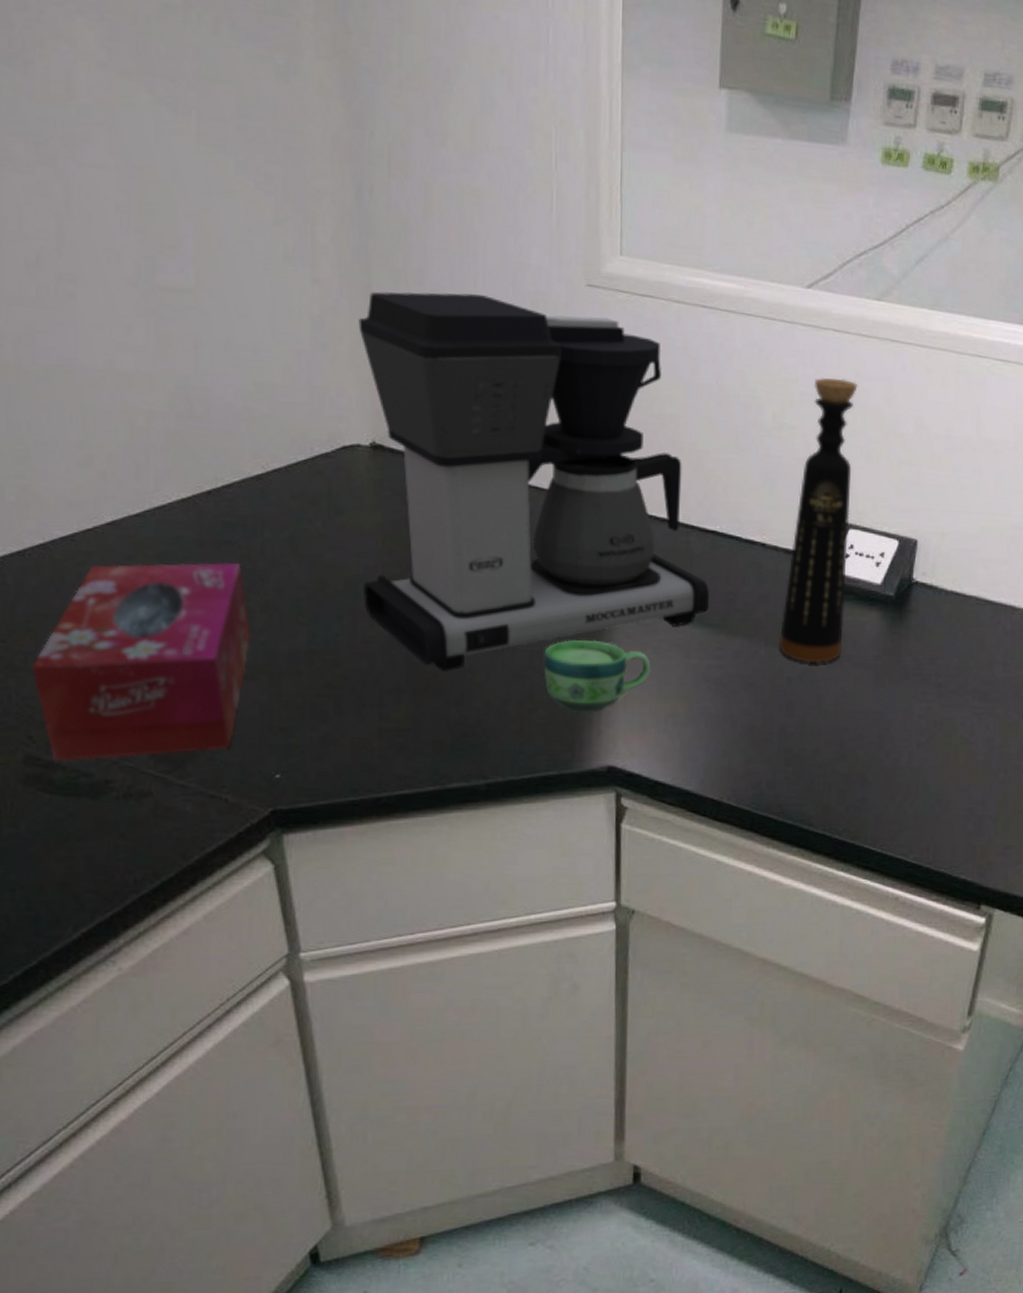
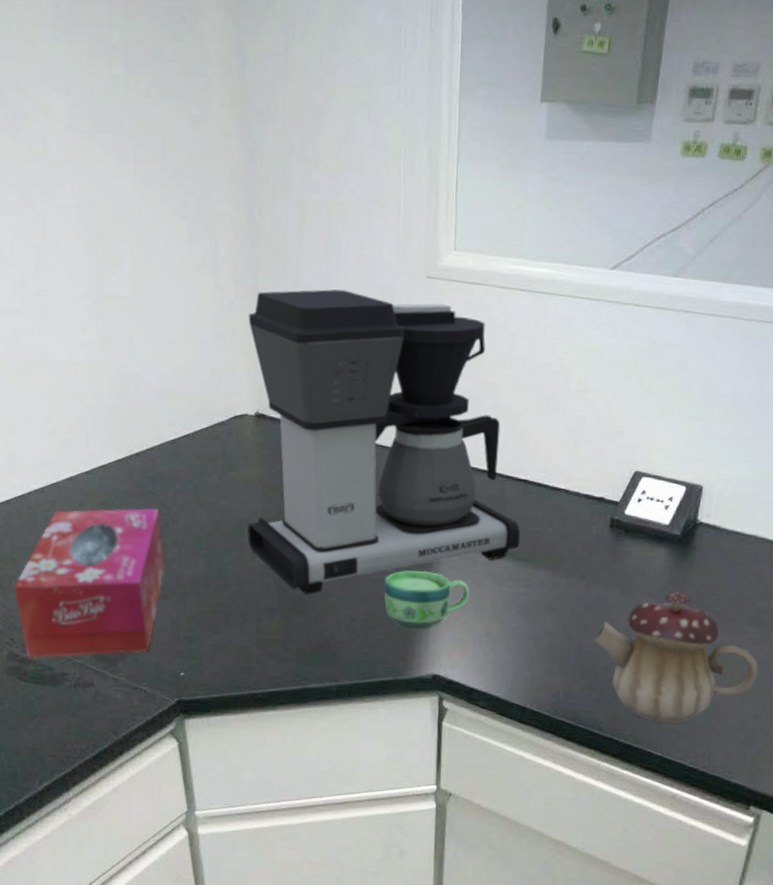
bottle: present [778,378,858,663] -> none [577,346,654,592]
teapot: none [800,661,985,814] -> present [594,591,759,723]

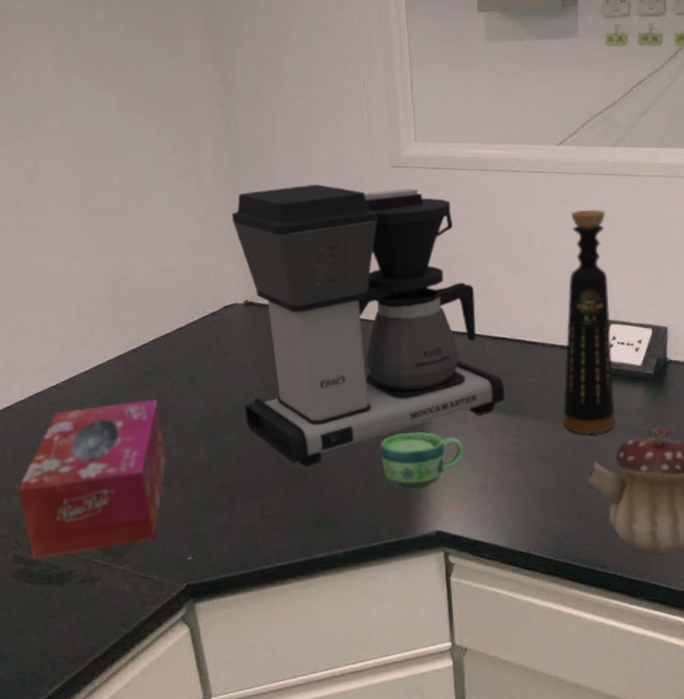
bottle: none [577,346,654,592] -> present [563,209,615,435]

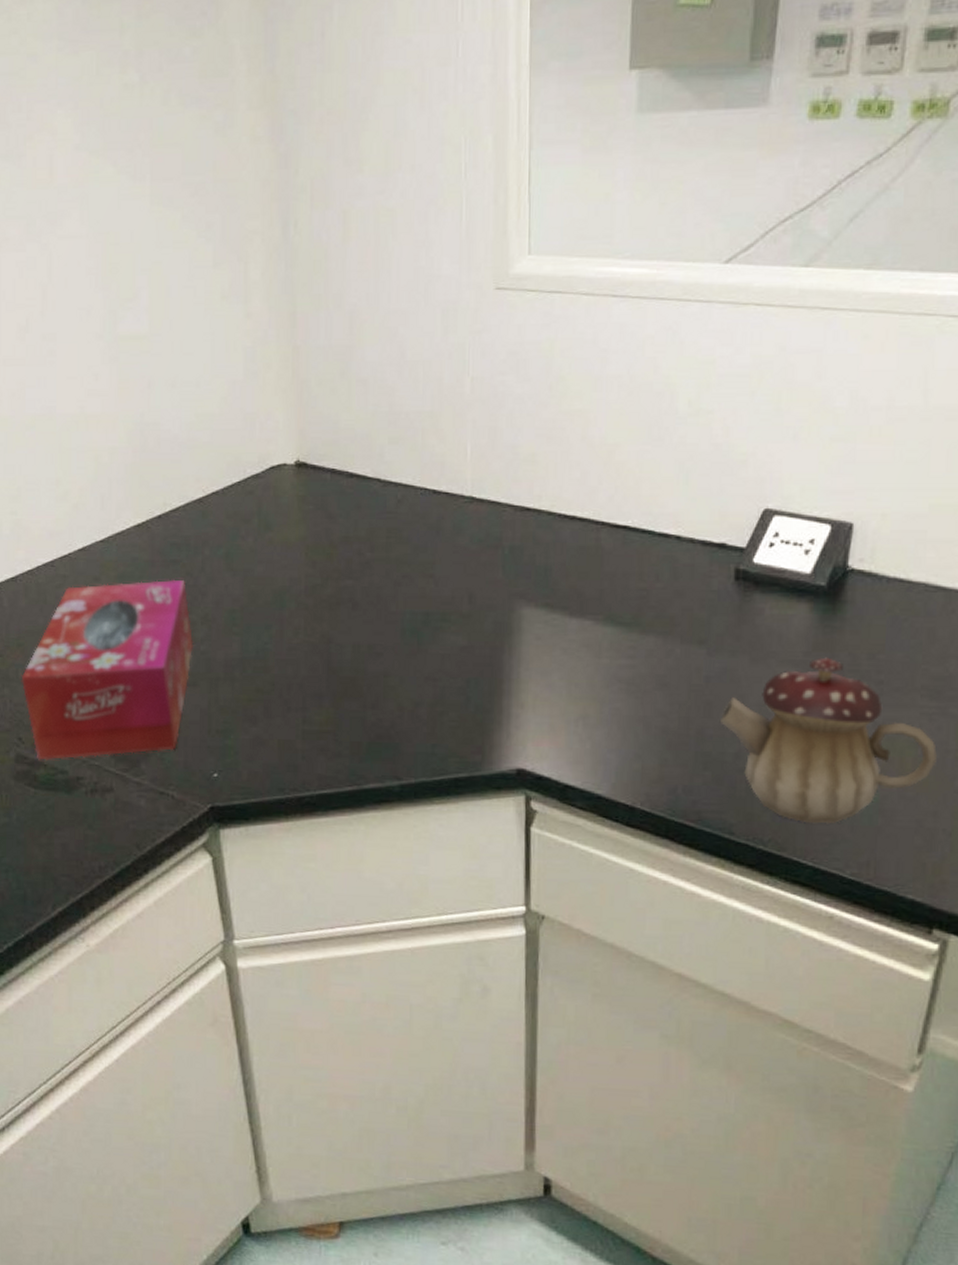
coffee maker: present [231,184,505,467] -> none [285,310,621,675]
cup: present [380,432,464,490] -> none [454,643,561,715]
bottle: present [563,209,615,435] -> none [695,355,783,661]

